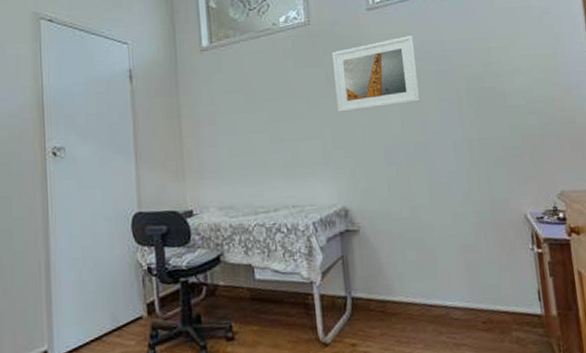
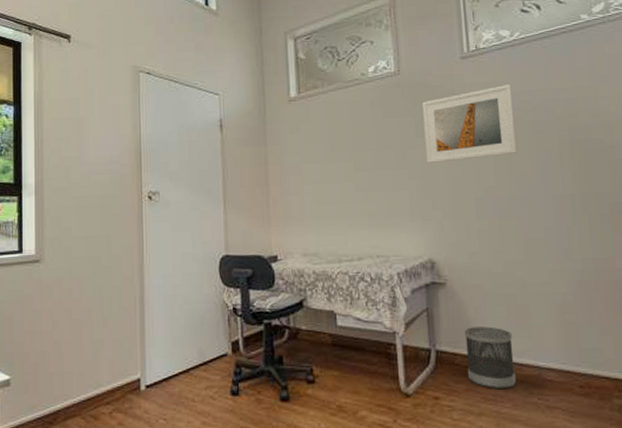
wastebasket: none [377,270,427,331] -> present [464,327,516,388]

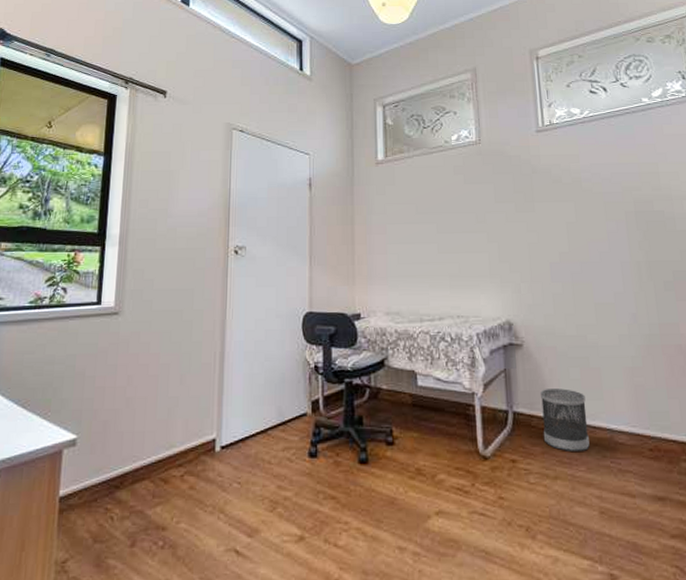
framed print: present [422,84,516,163] -> none [501,158,587,228]

